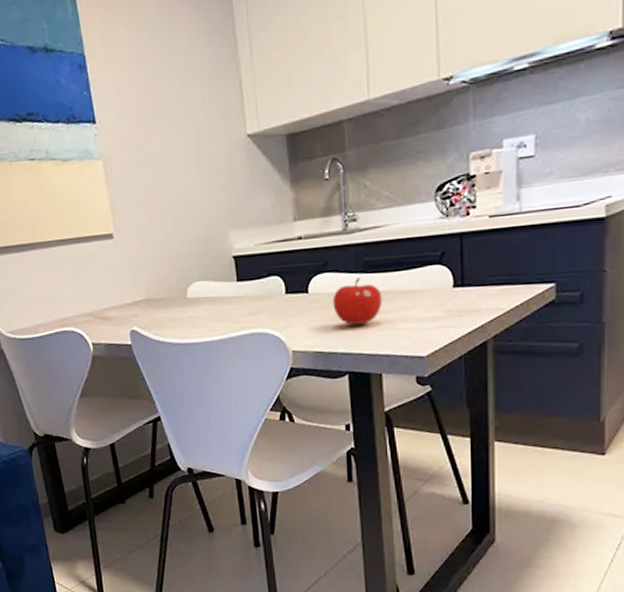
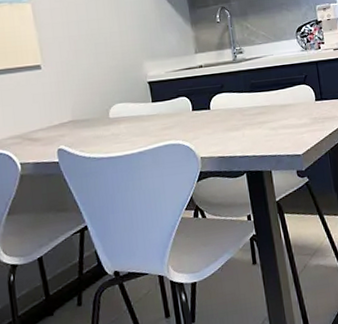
fruit: present [332,277,382,325] -> none [229,96,267,133]

